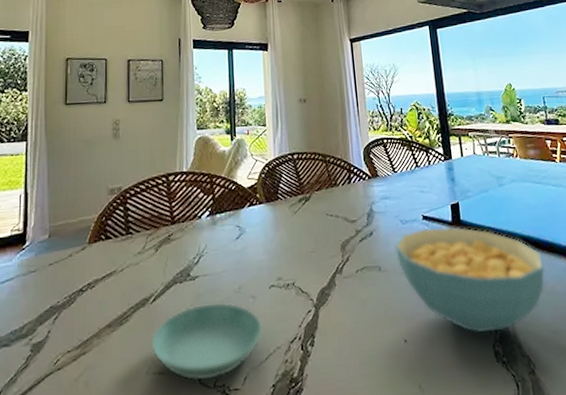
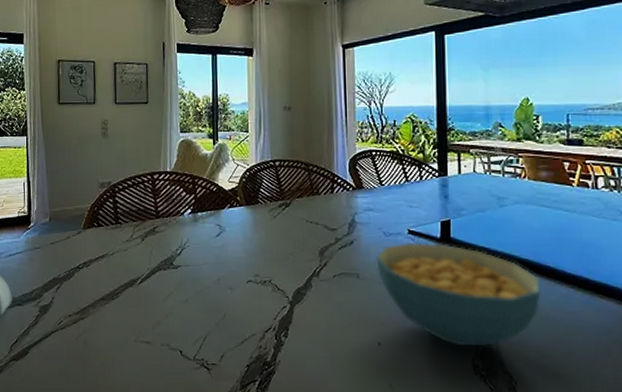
saucer: present [151,302,264,381] -> none [138,290,240,353]

